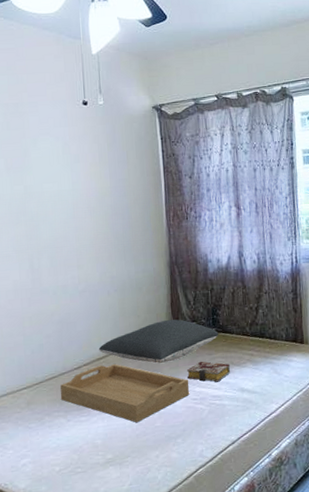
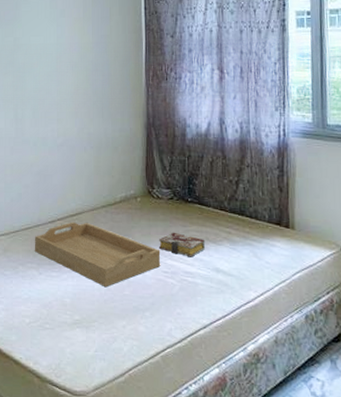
pillow: present [98,319,219,364] -> none [72,184,195,228]

